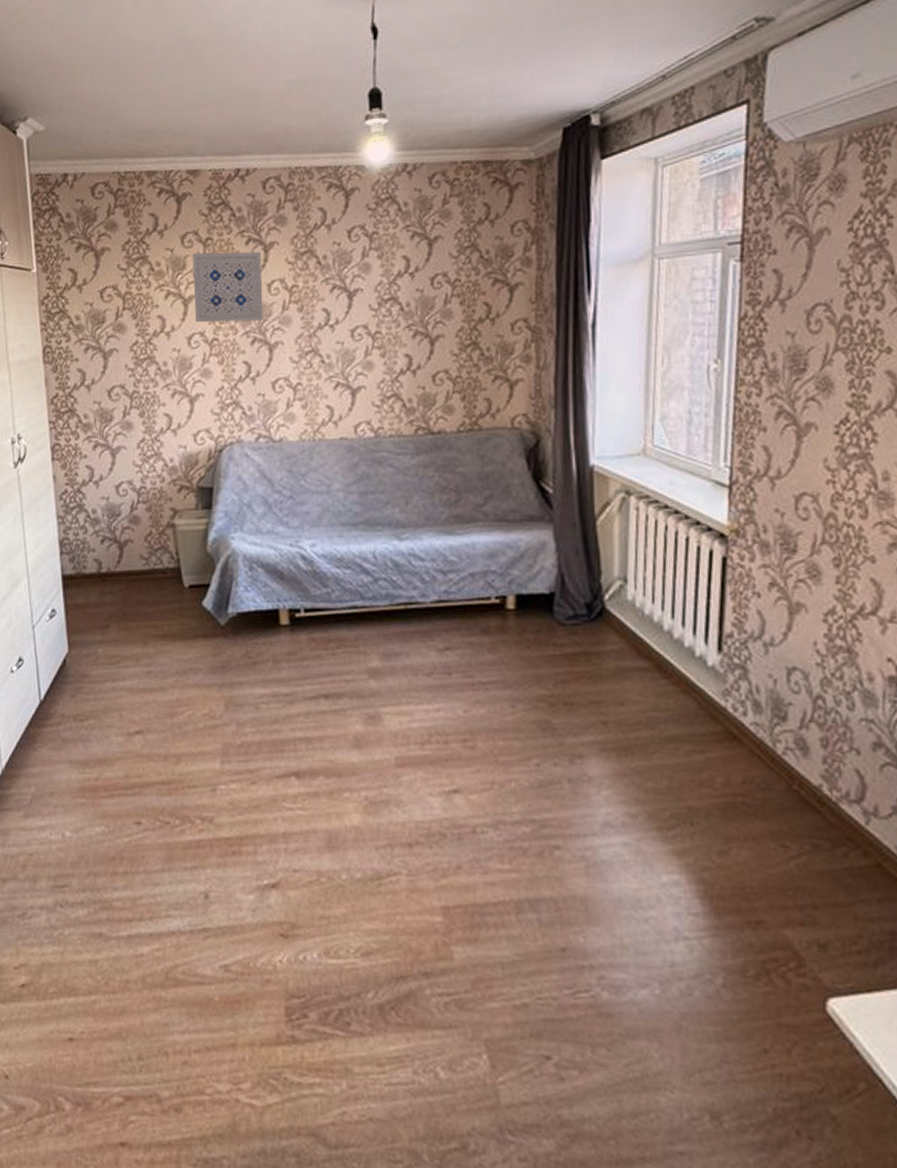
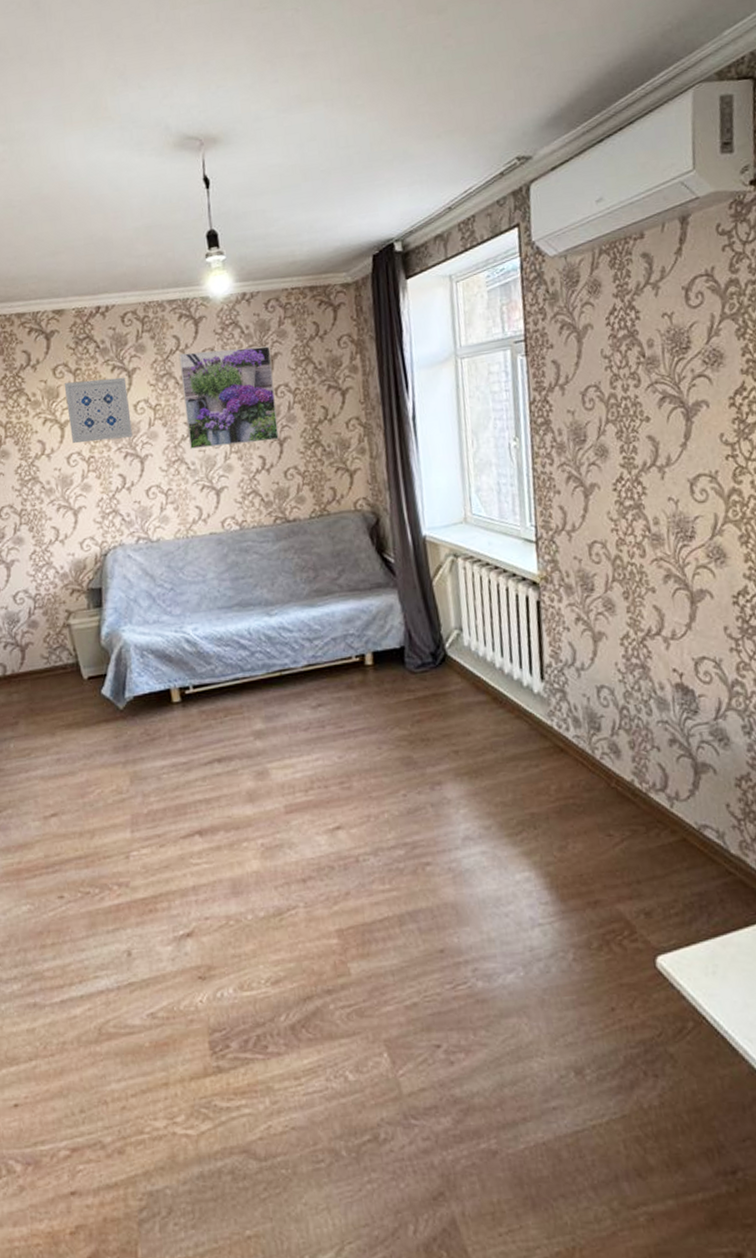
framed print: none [324,227,431,340] -> present [178,346,279,449]

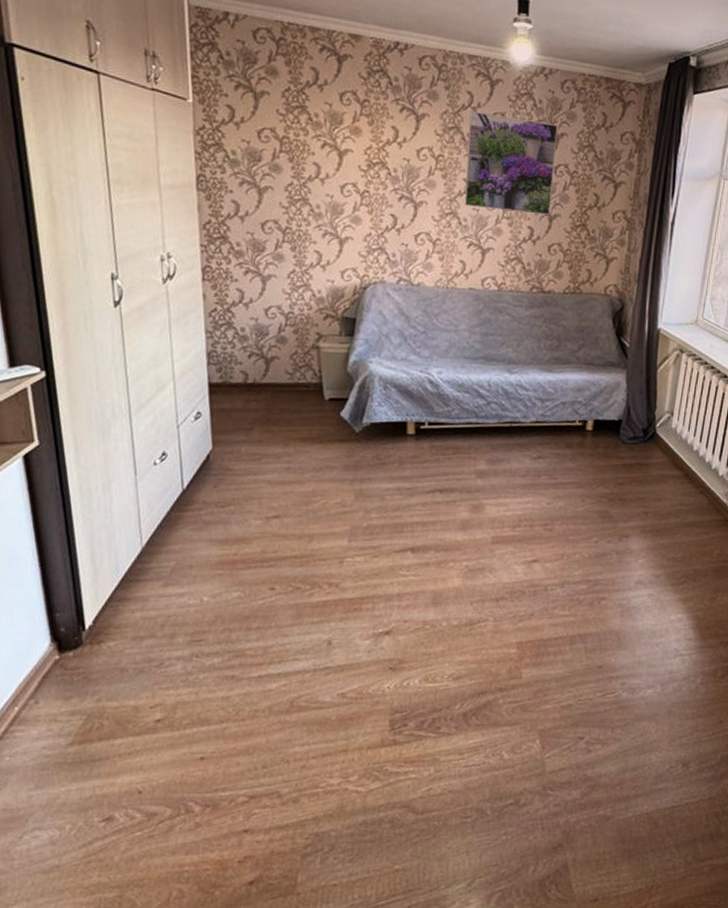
wall art: present [64,377,133,444] -> none [348,111,414,181]

